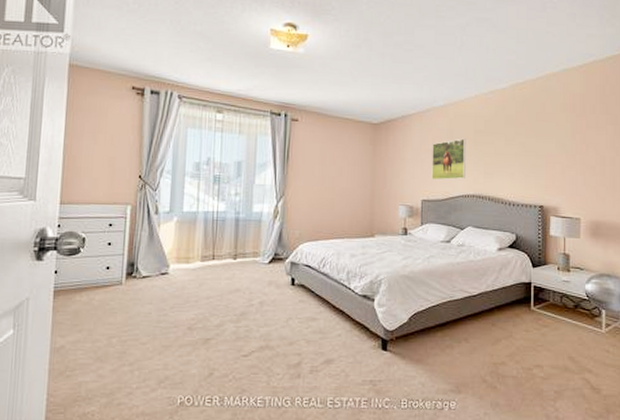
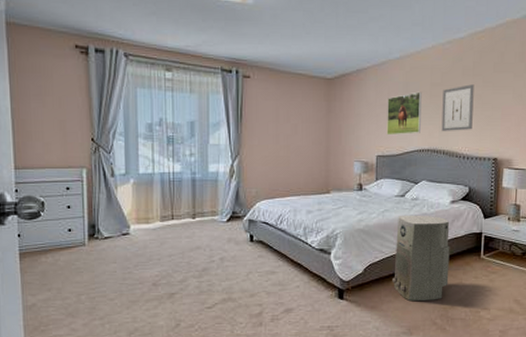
air purifier: none [438,262,499,355] -> present [392,216,450,301]
wall art: none [486,132,518,178] -> present [441,84,474,131]

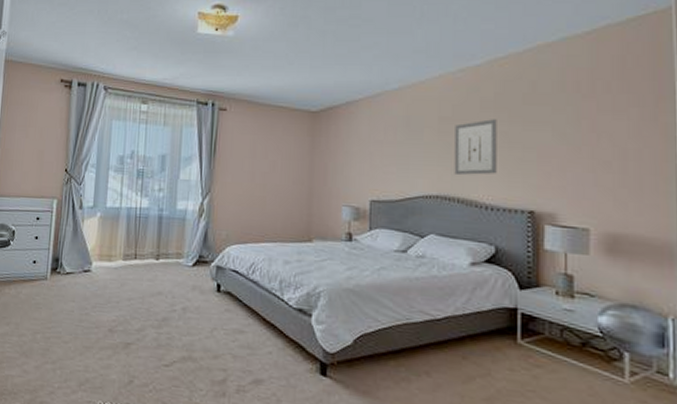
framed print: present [386,91,422,136] -> none [382,127,427,177]
air purifier: present [392,216,450,301] -> none [391,276,472,395]

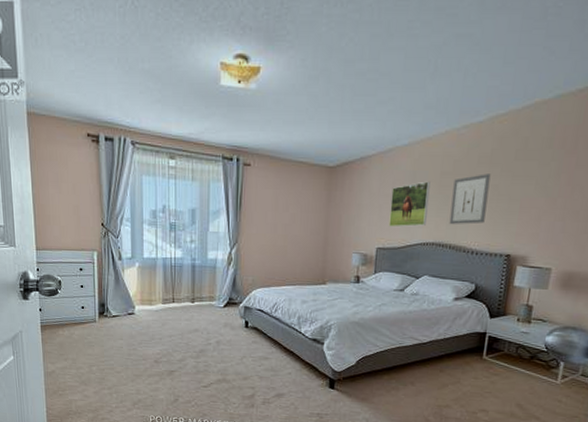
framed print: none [382,127,427,177] -> present [388,181,431,227]

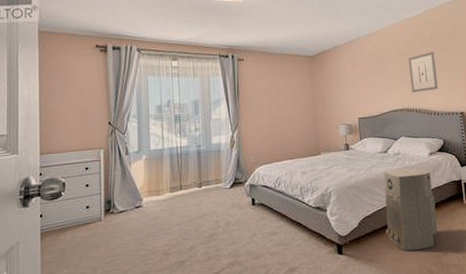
air purifier: none [385,310,450,398] -> present [384,168,438,251]
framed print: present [388,181,431,227] -> none [362,61,394,100]

